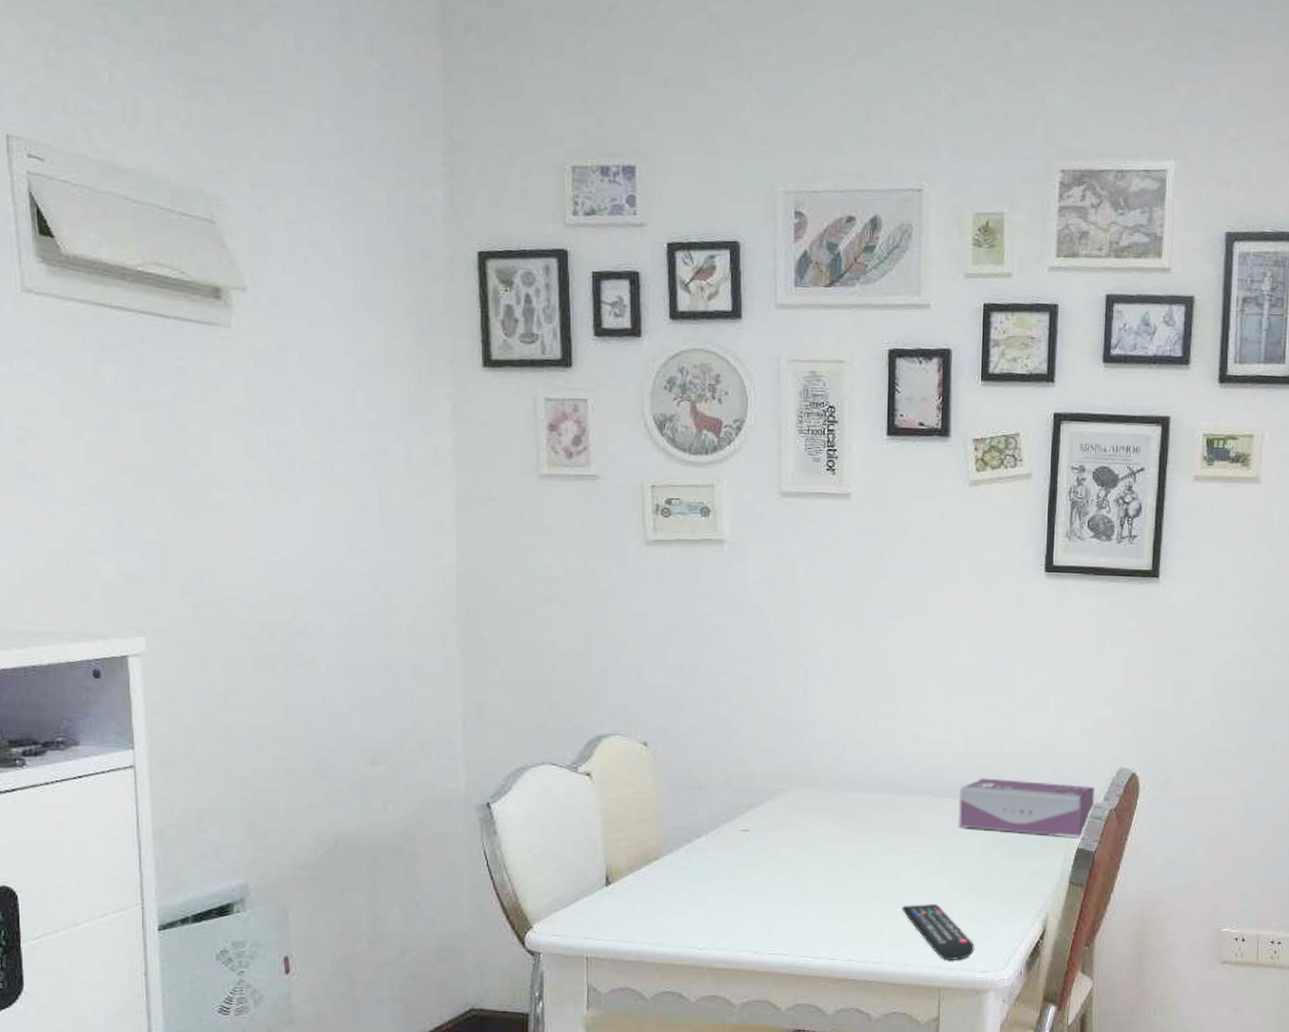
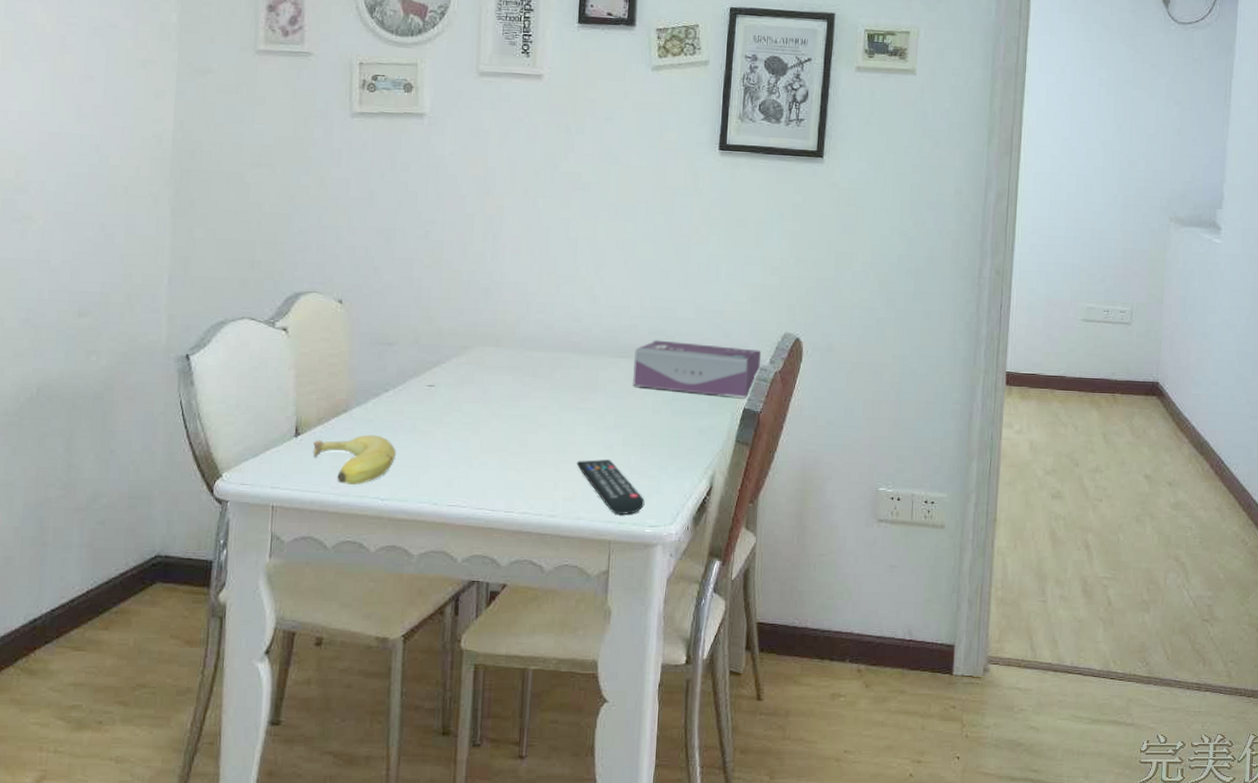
fruit: none [625,882,713,934] -> present [313,434,397,485]

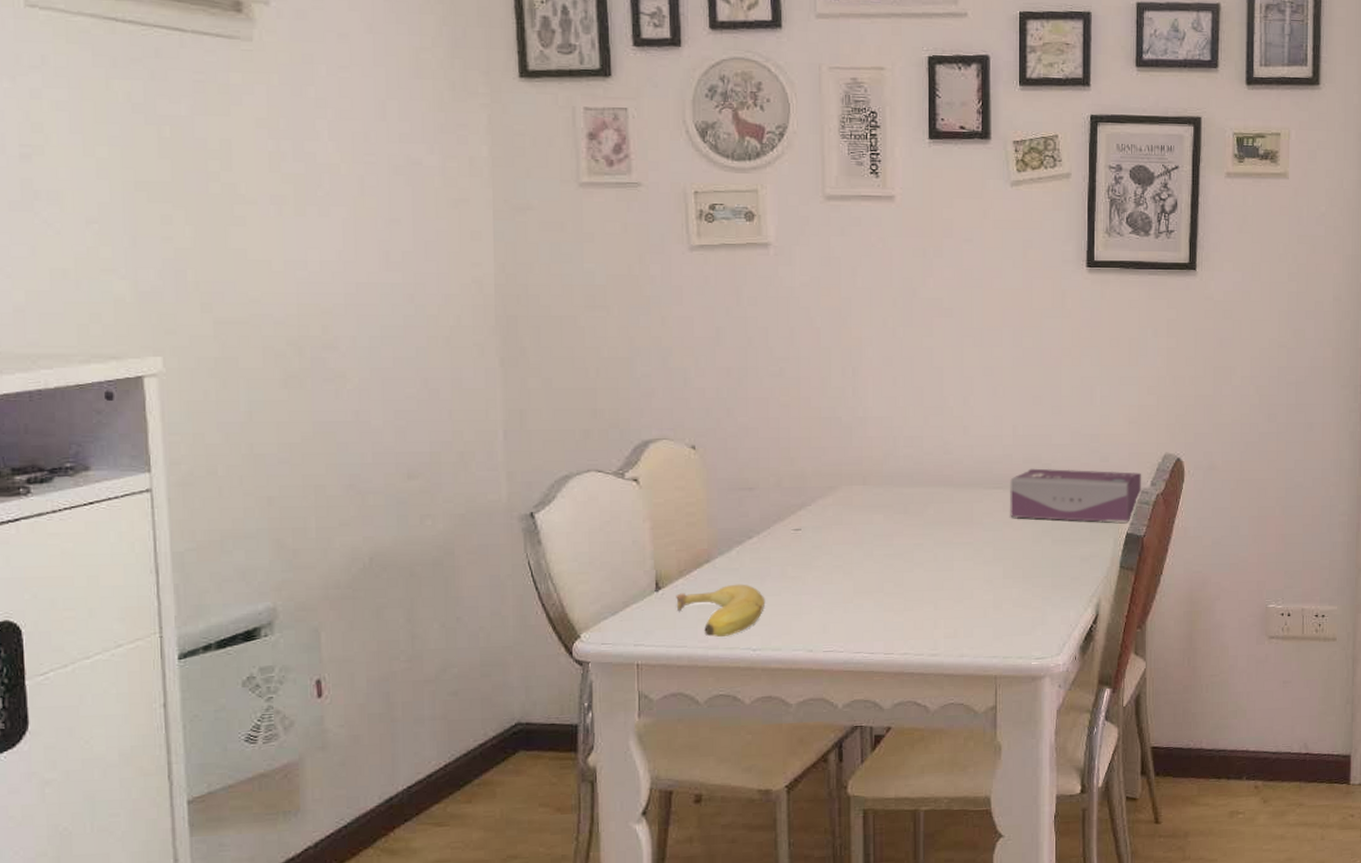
remote control: present [576,459,645,514] -> none [956,594,1029,649]

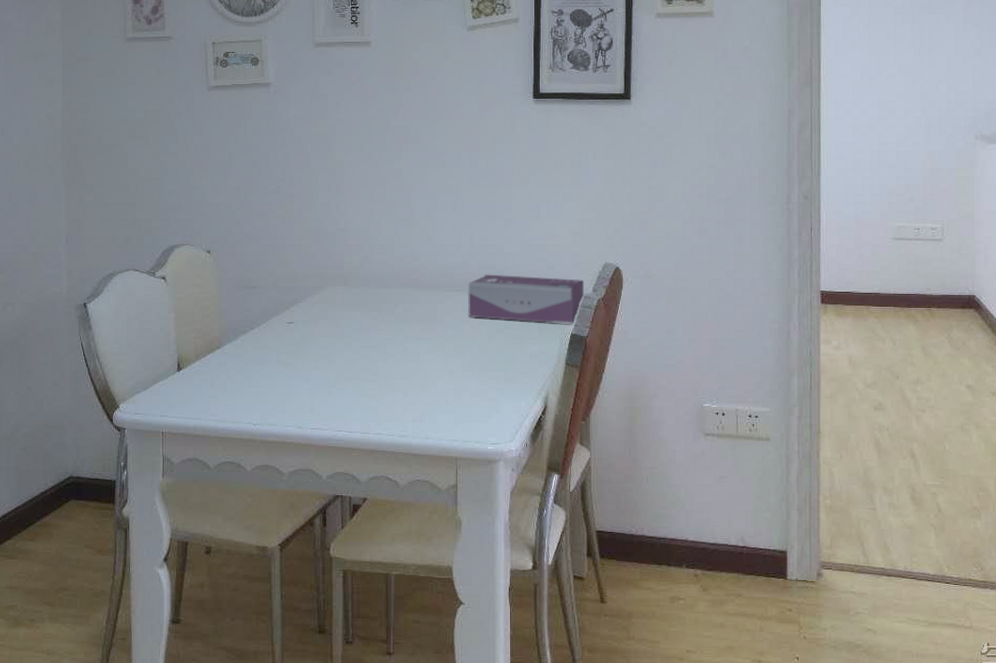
fruit: present [676,584,766,637] -> none [193,367,264,412]

